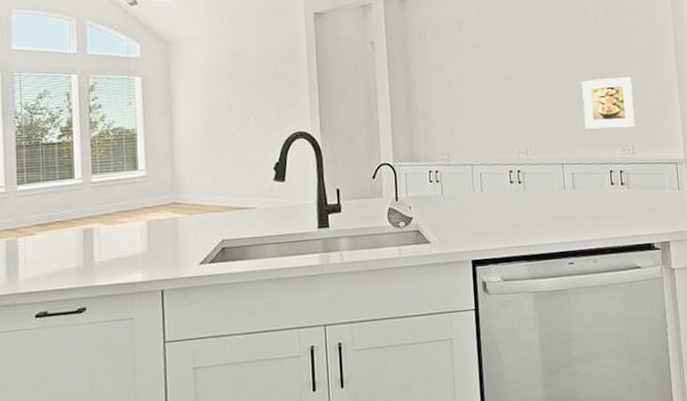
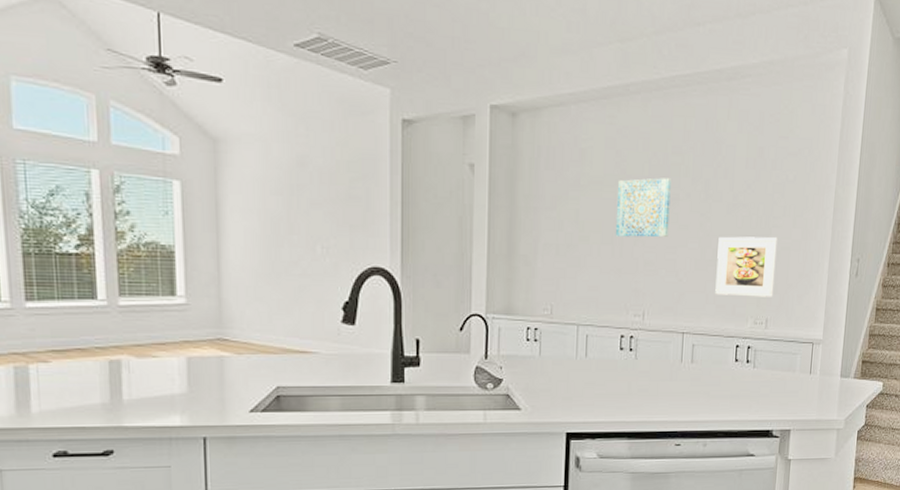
wall art: none [492,38,539,89] -> present [615,178,671,238]

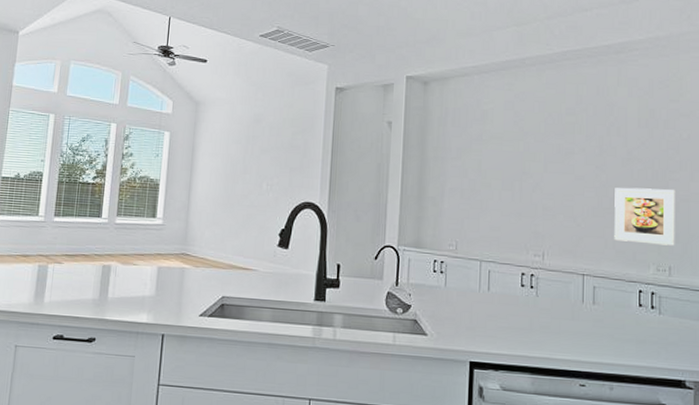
wall art: present [615,178,671,238] -> none [515,134,566,186]

